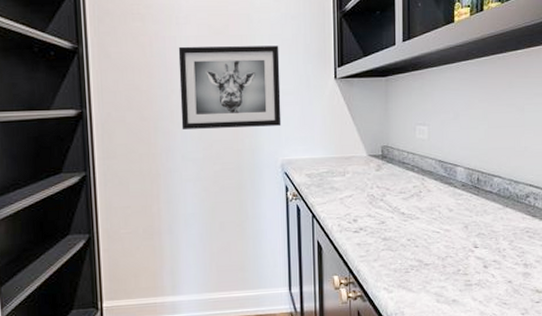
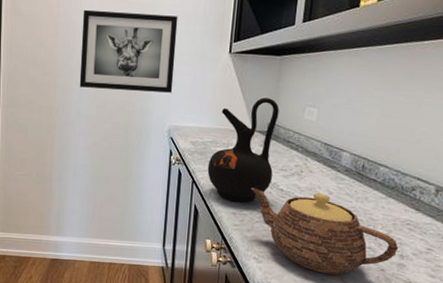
ceramic jug: none [326,120,392,232] -> present [207,97,279,203]
teapot: none [372,212,522,295] -> present [250,188,399,275]

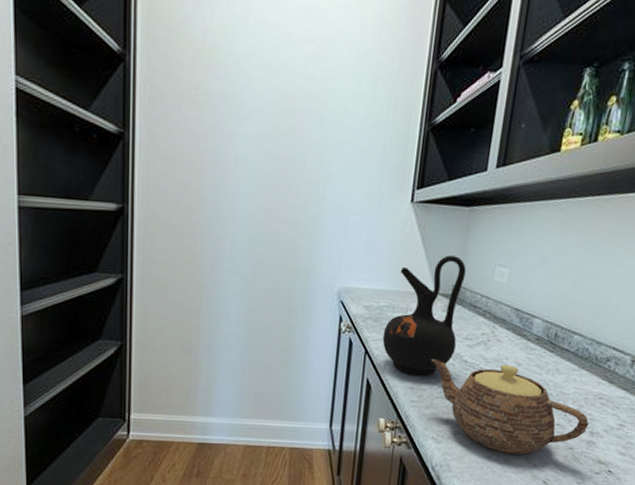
wall art: present [79,9,178,93] -> none [232,144,352,249]

